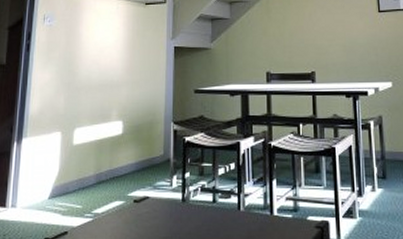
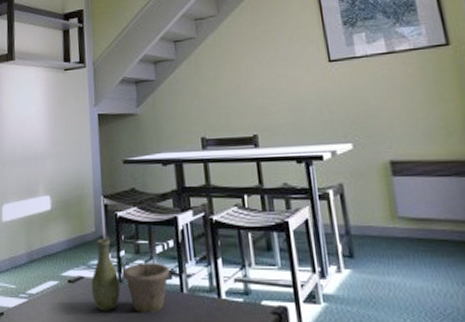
vase: none [156,162,230,229] -> present [91,239,170,313]

